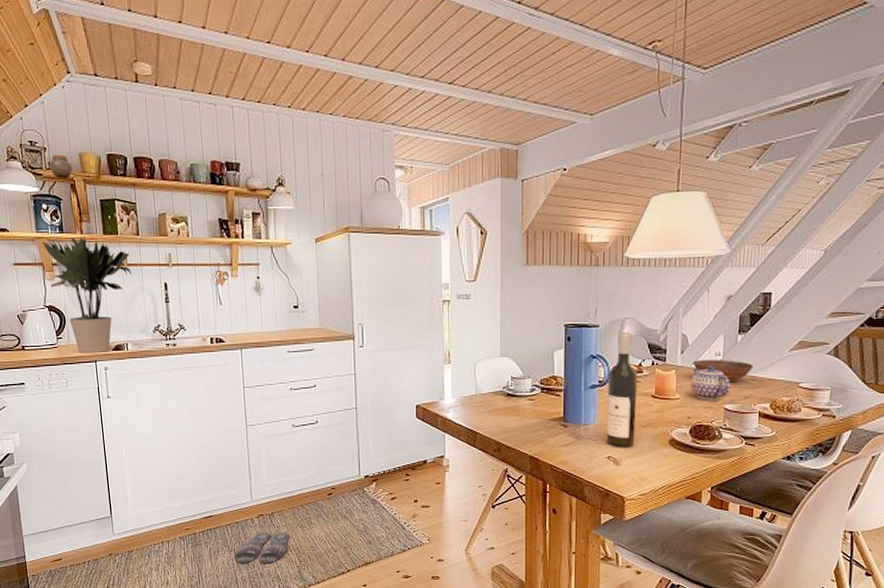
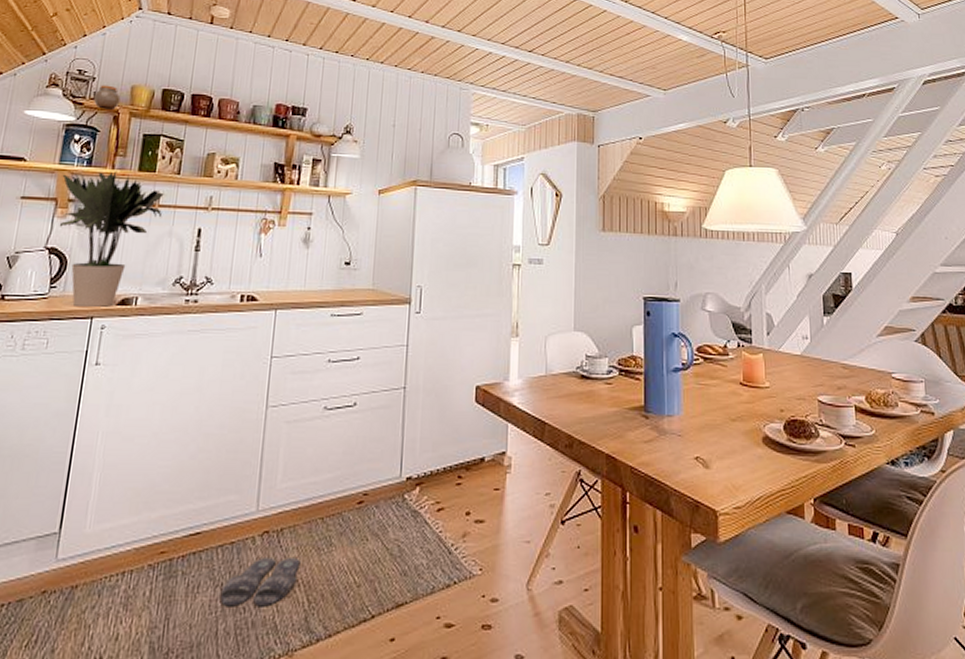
bottle: present [606,331,637,447] -> none [692,307,725,445]
teapot: present [690,365,731,401] -> none [779,350,822,391]
bowl: present [692,359,753,383] -> none [780,342,843,371]

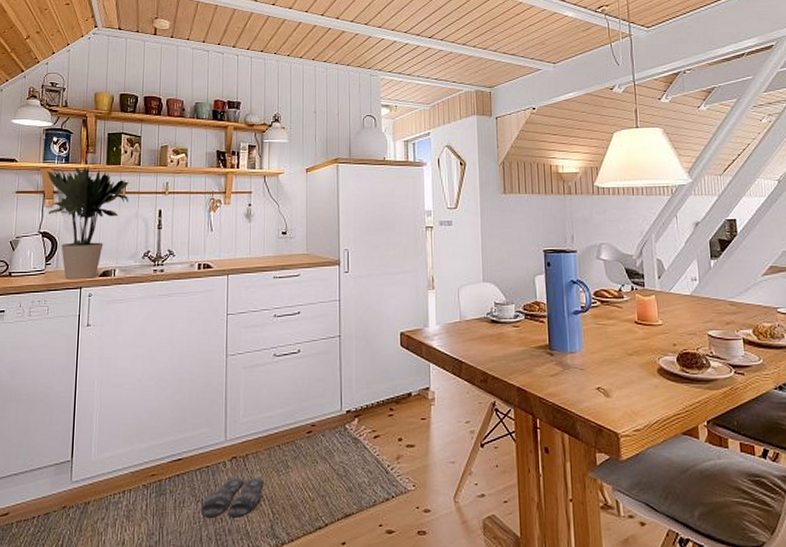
jar: present [93,85,121,111] -> none [65,94,87,115]

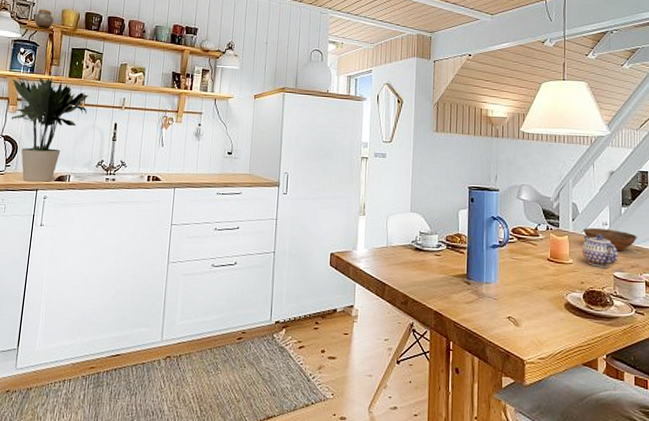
jar: none [65,94,87,115] -> present [33,9,54,30]
slippers: present [201,478,264,518] -> none [135,376,194,412]
bowl: none [671,284,730,308] -> present [583,227,637,252]
teapot: none [671,290,712,327] -> present [582,234,618,268]

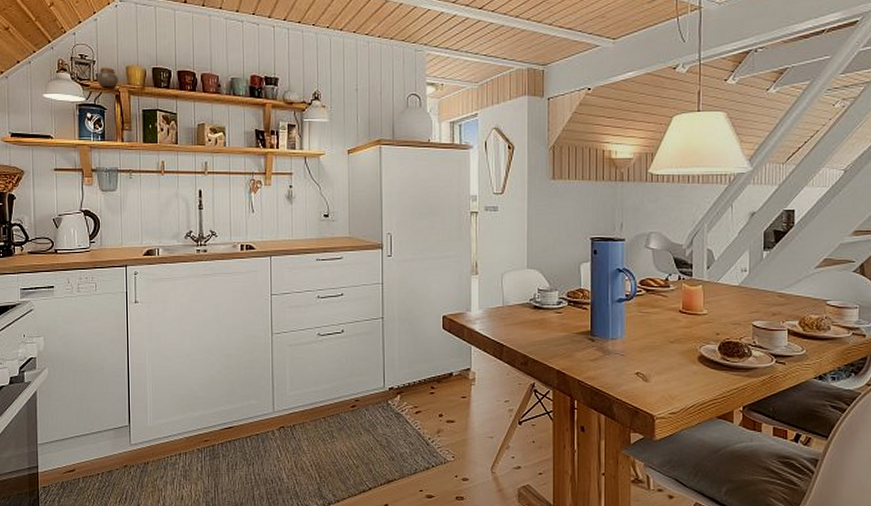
potted plant: present [11,77,89,183] -> none [83,144,169,258]
teapot: present [582,234,618,268] -> none [717,281,758,317]
bowl: present [583,227,637,252] -> none [719,274,780,299]

